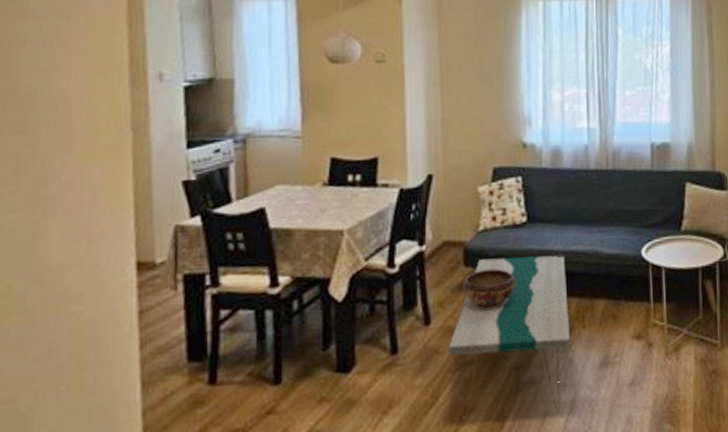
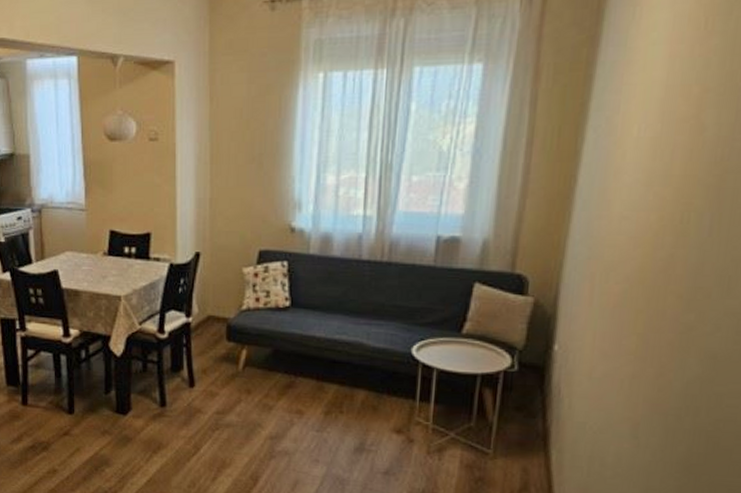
coffee table: present [448,255,570,420] -> none [210,336,327,484]
decorative bowl: present [462,268,516,308] -> none [224,346,275,381]

